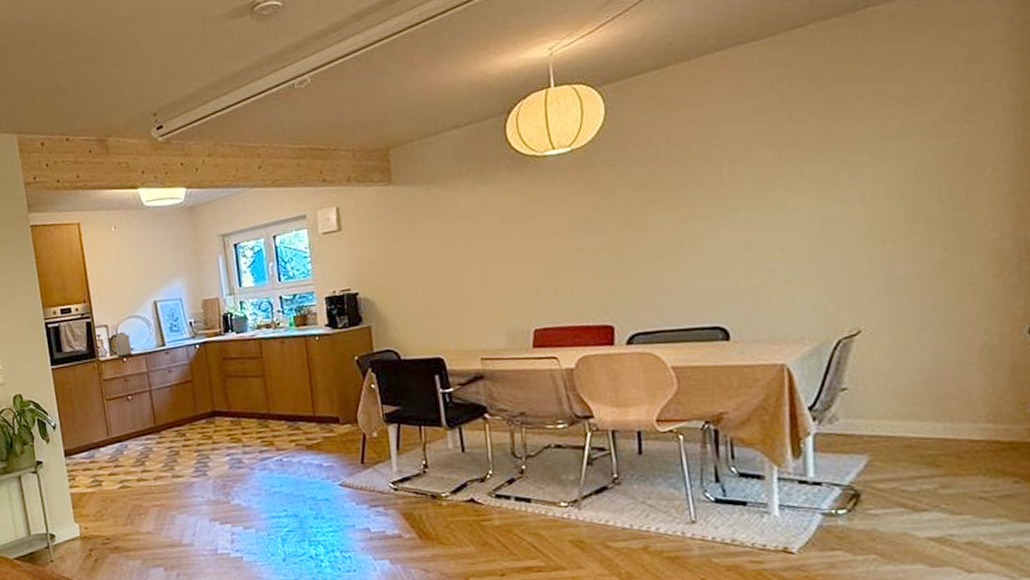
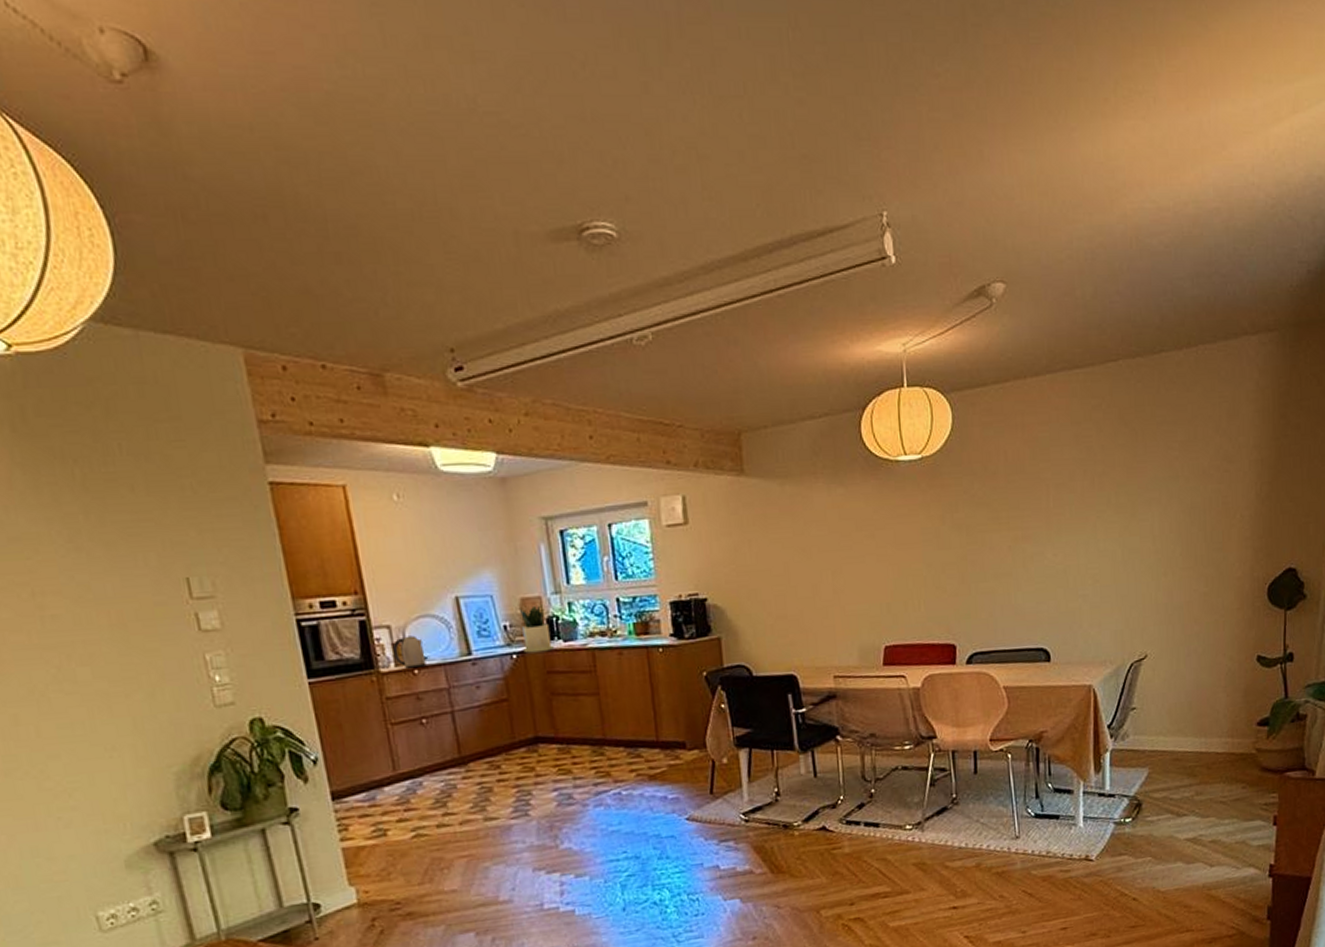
planter: none [202,305,229,345] -> present [520,605,555,655]

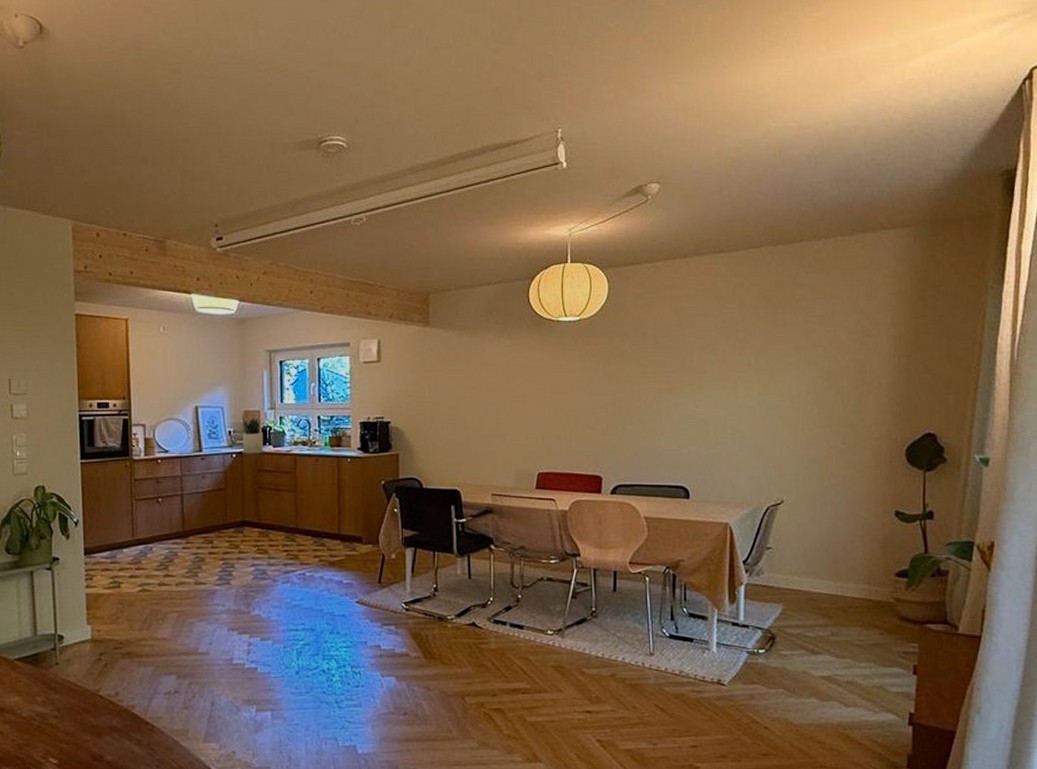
kettle: present [392,635,427,670] -> none [144,433,168,459]

